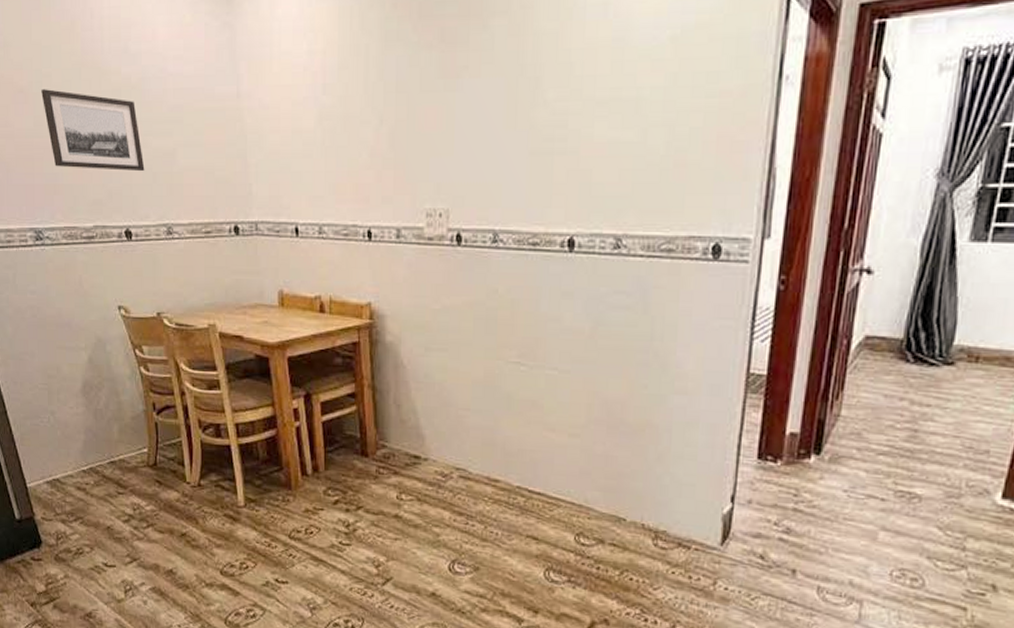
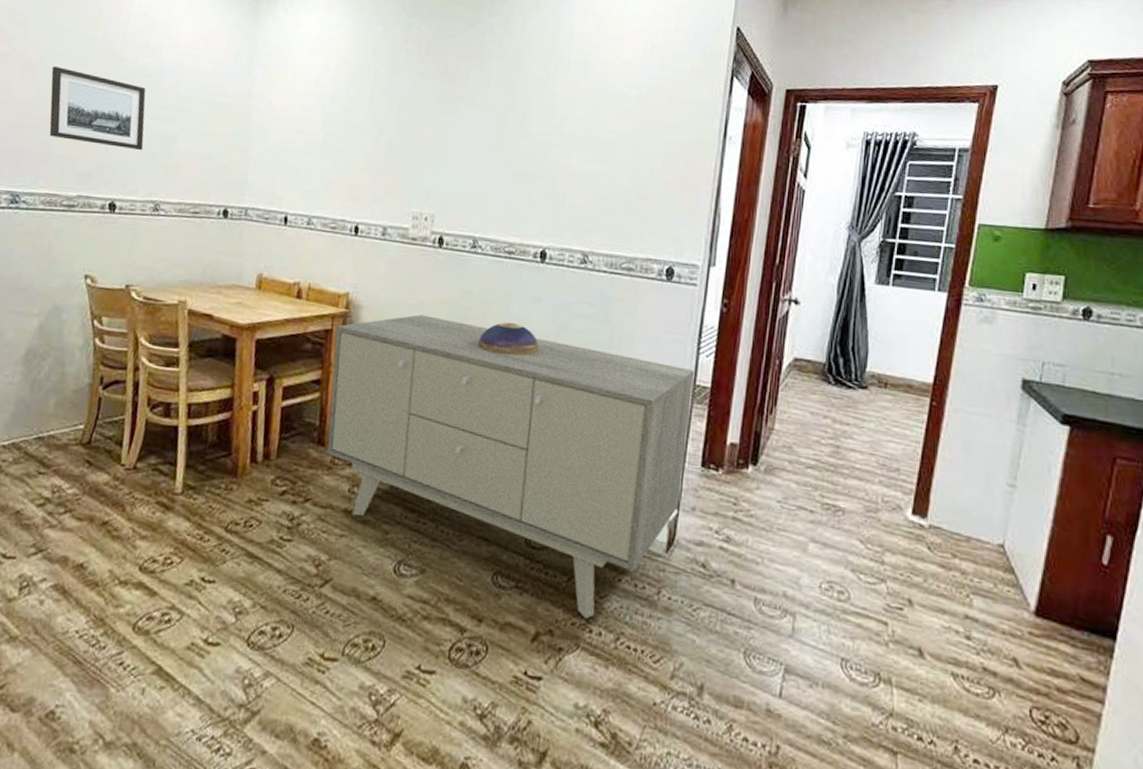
sideboard: none [363,319,748,609] -> present [327,314,695,619]
decorative bowl: none [509,321,574,355] -> present [477,322,539,356]

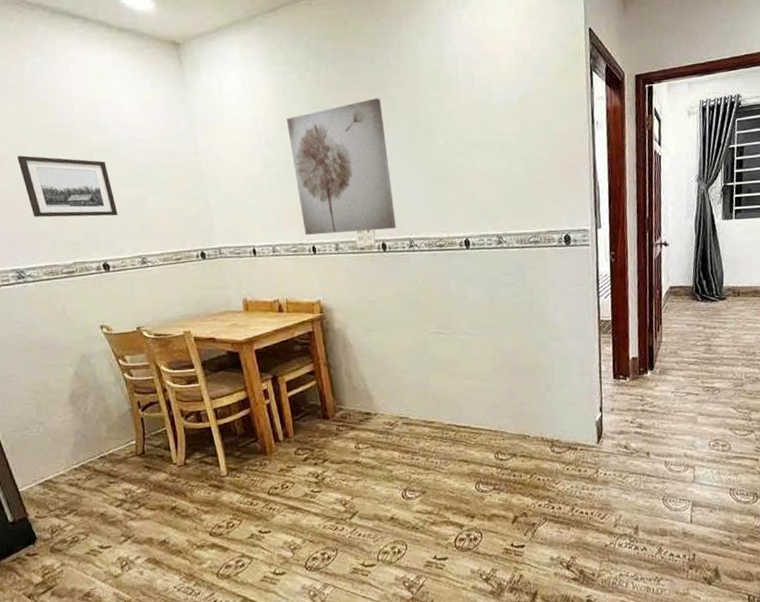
sideboard: present [327,314,695,619] -> none [316,306,602,500]
wall art: none [349,67,474,222] -> present [286,98,397,235]
decorative bowl: present [477,322,539,356] -> none [430,300,478,326]

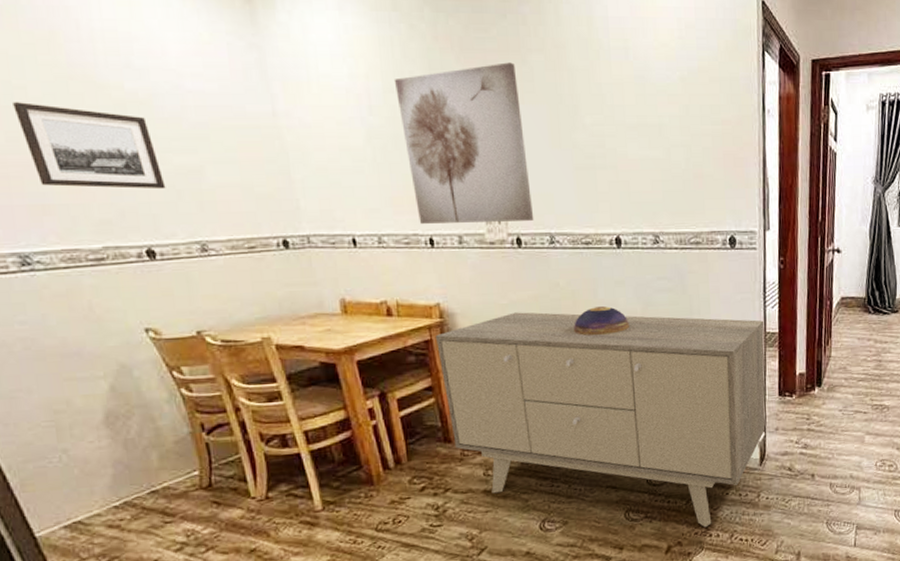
sideboard: none [316,306,602,500] -> present [435,312,766,528]
decorative bowl: none [430,300,478,326] -> present [574,306,629,335]

